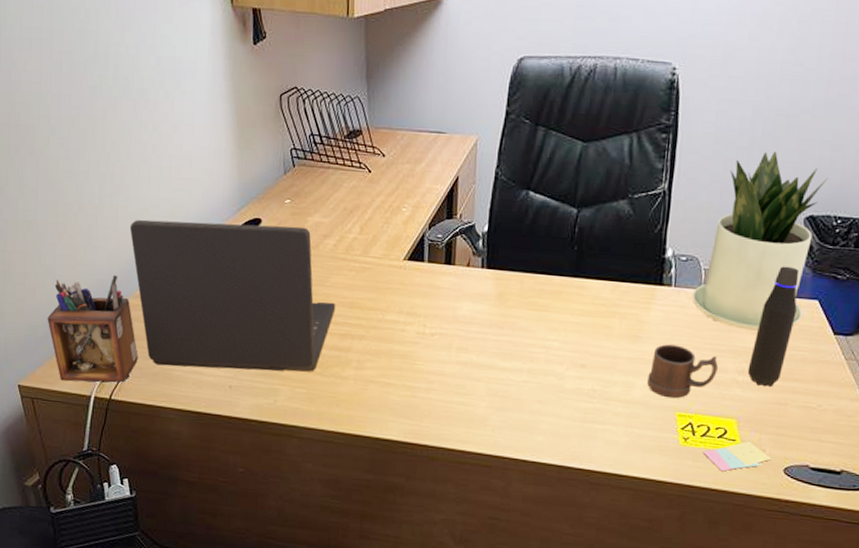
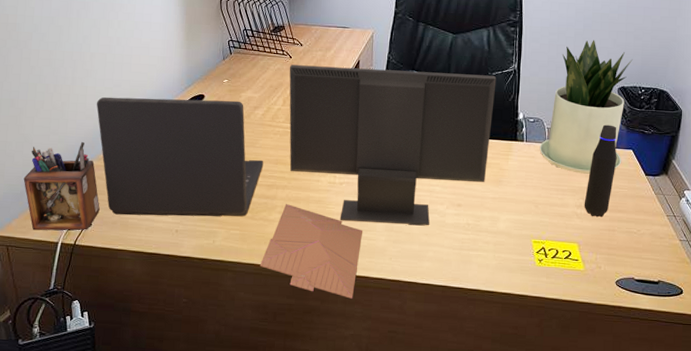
papers: none [331,358,460,477] -> present [259,204,363,299]
computer monitor: none [367,181,639,391] -> present [289,64,497,226]
mug: present [647,344,718,399] -> none [509,186,561,229]
sticky notes: present [703,441,771,472] -> none [554,260,606,285]

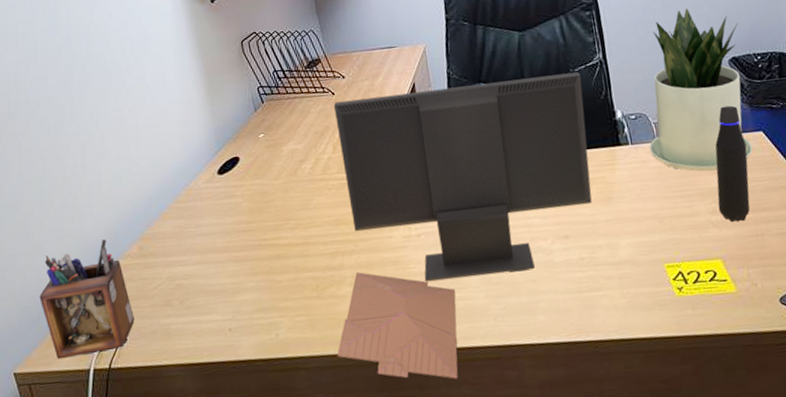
laptop: present [96,96,264,217] -> none [113,156,322,322]

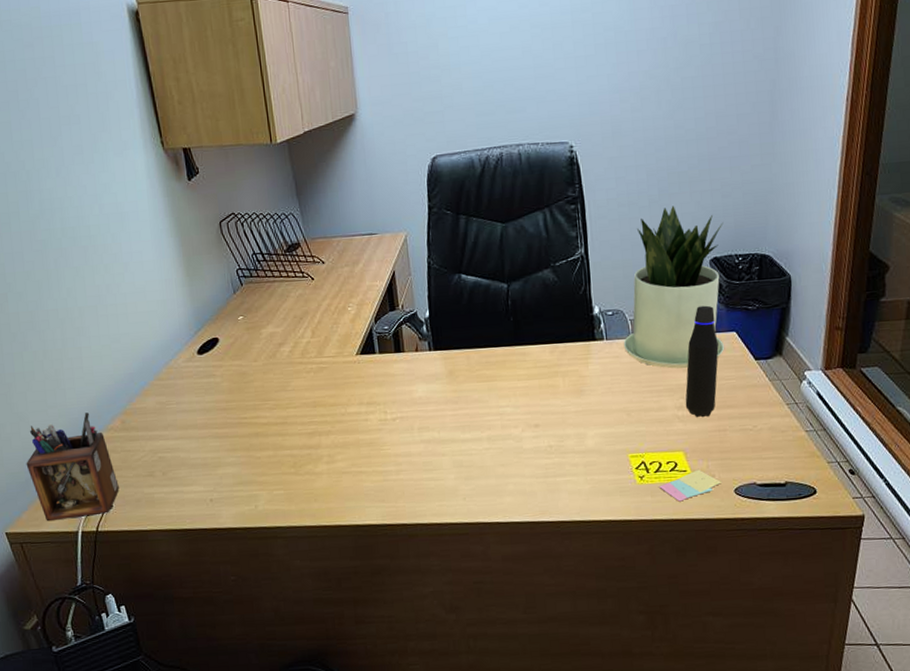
computer monitor: present [333,72,592,282] -> none [312,266,564,463]
papers: present [337,272,458,379] -> none [313,452,428,551]
sticky notes: none [699,278,765,314] -> present [659,469,721,502]

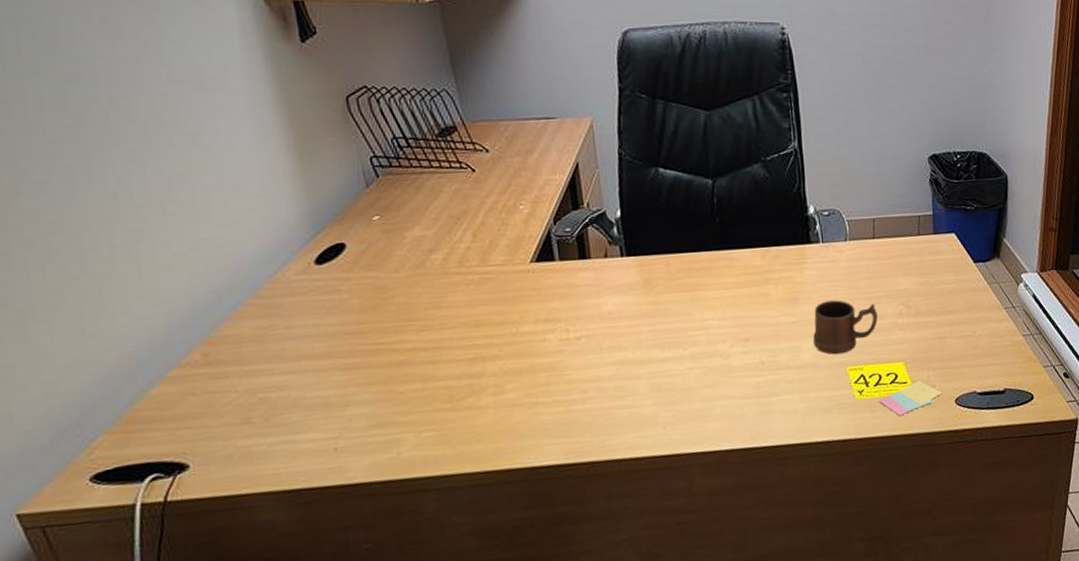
desk organizer: present [26,412,119,522] -> none [50,344,200,495]
mug: none [597,392,658,442] -> present [813,300,878,355]
planter: present [623,206,725,369] -> none [840,98,945,273]
water bottle: present [685,305,719,418] -> none [905,205,938,326]

